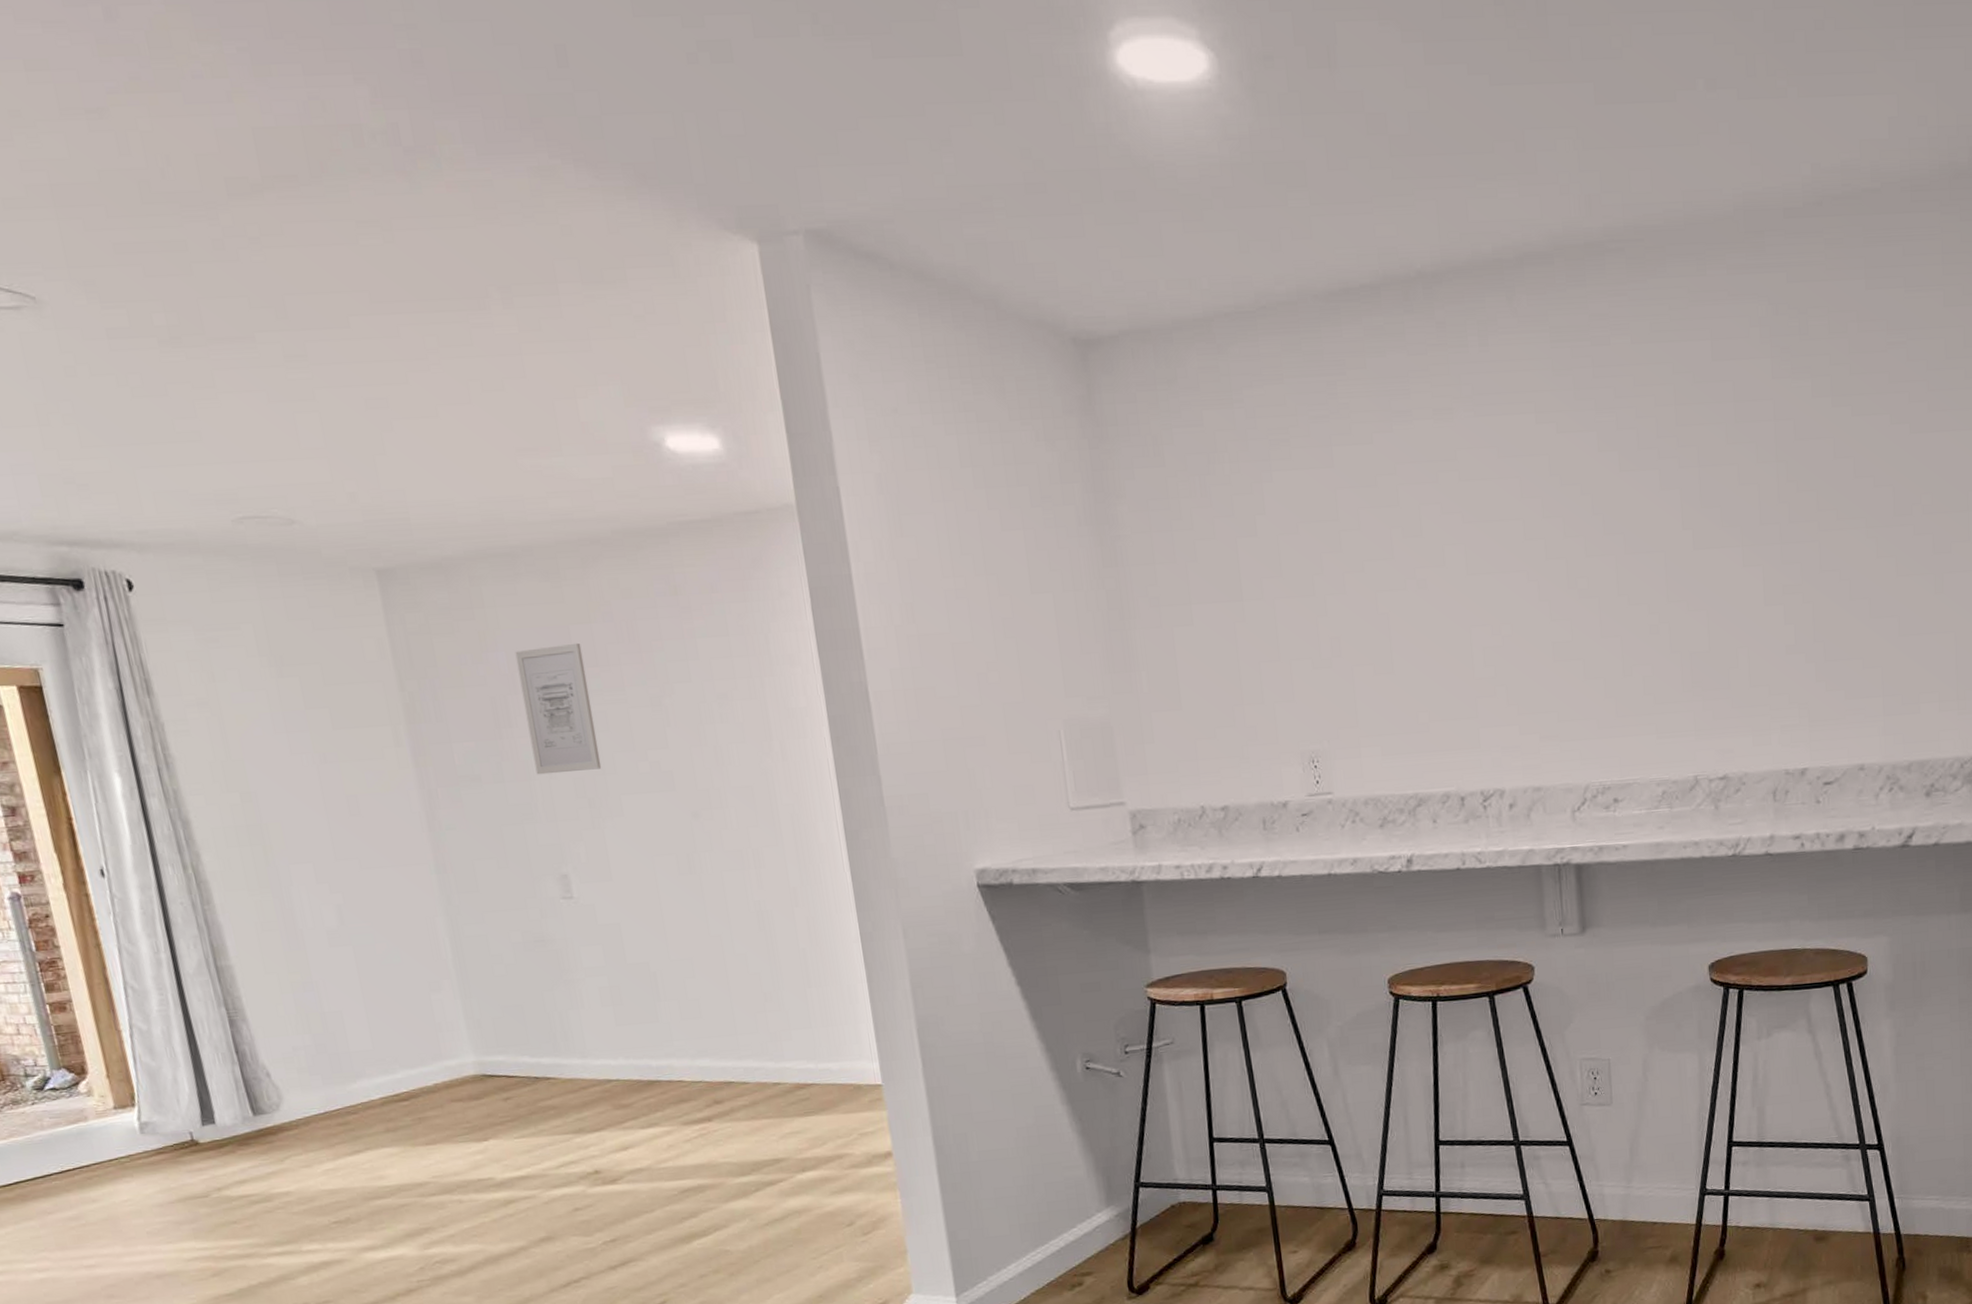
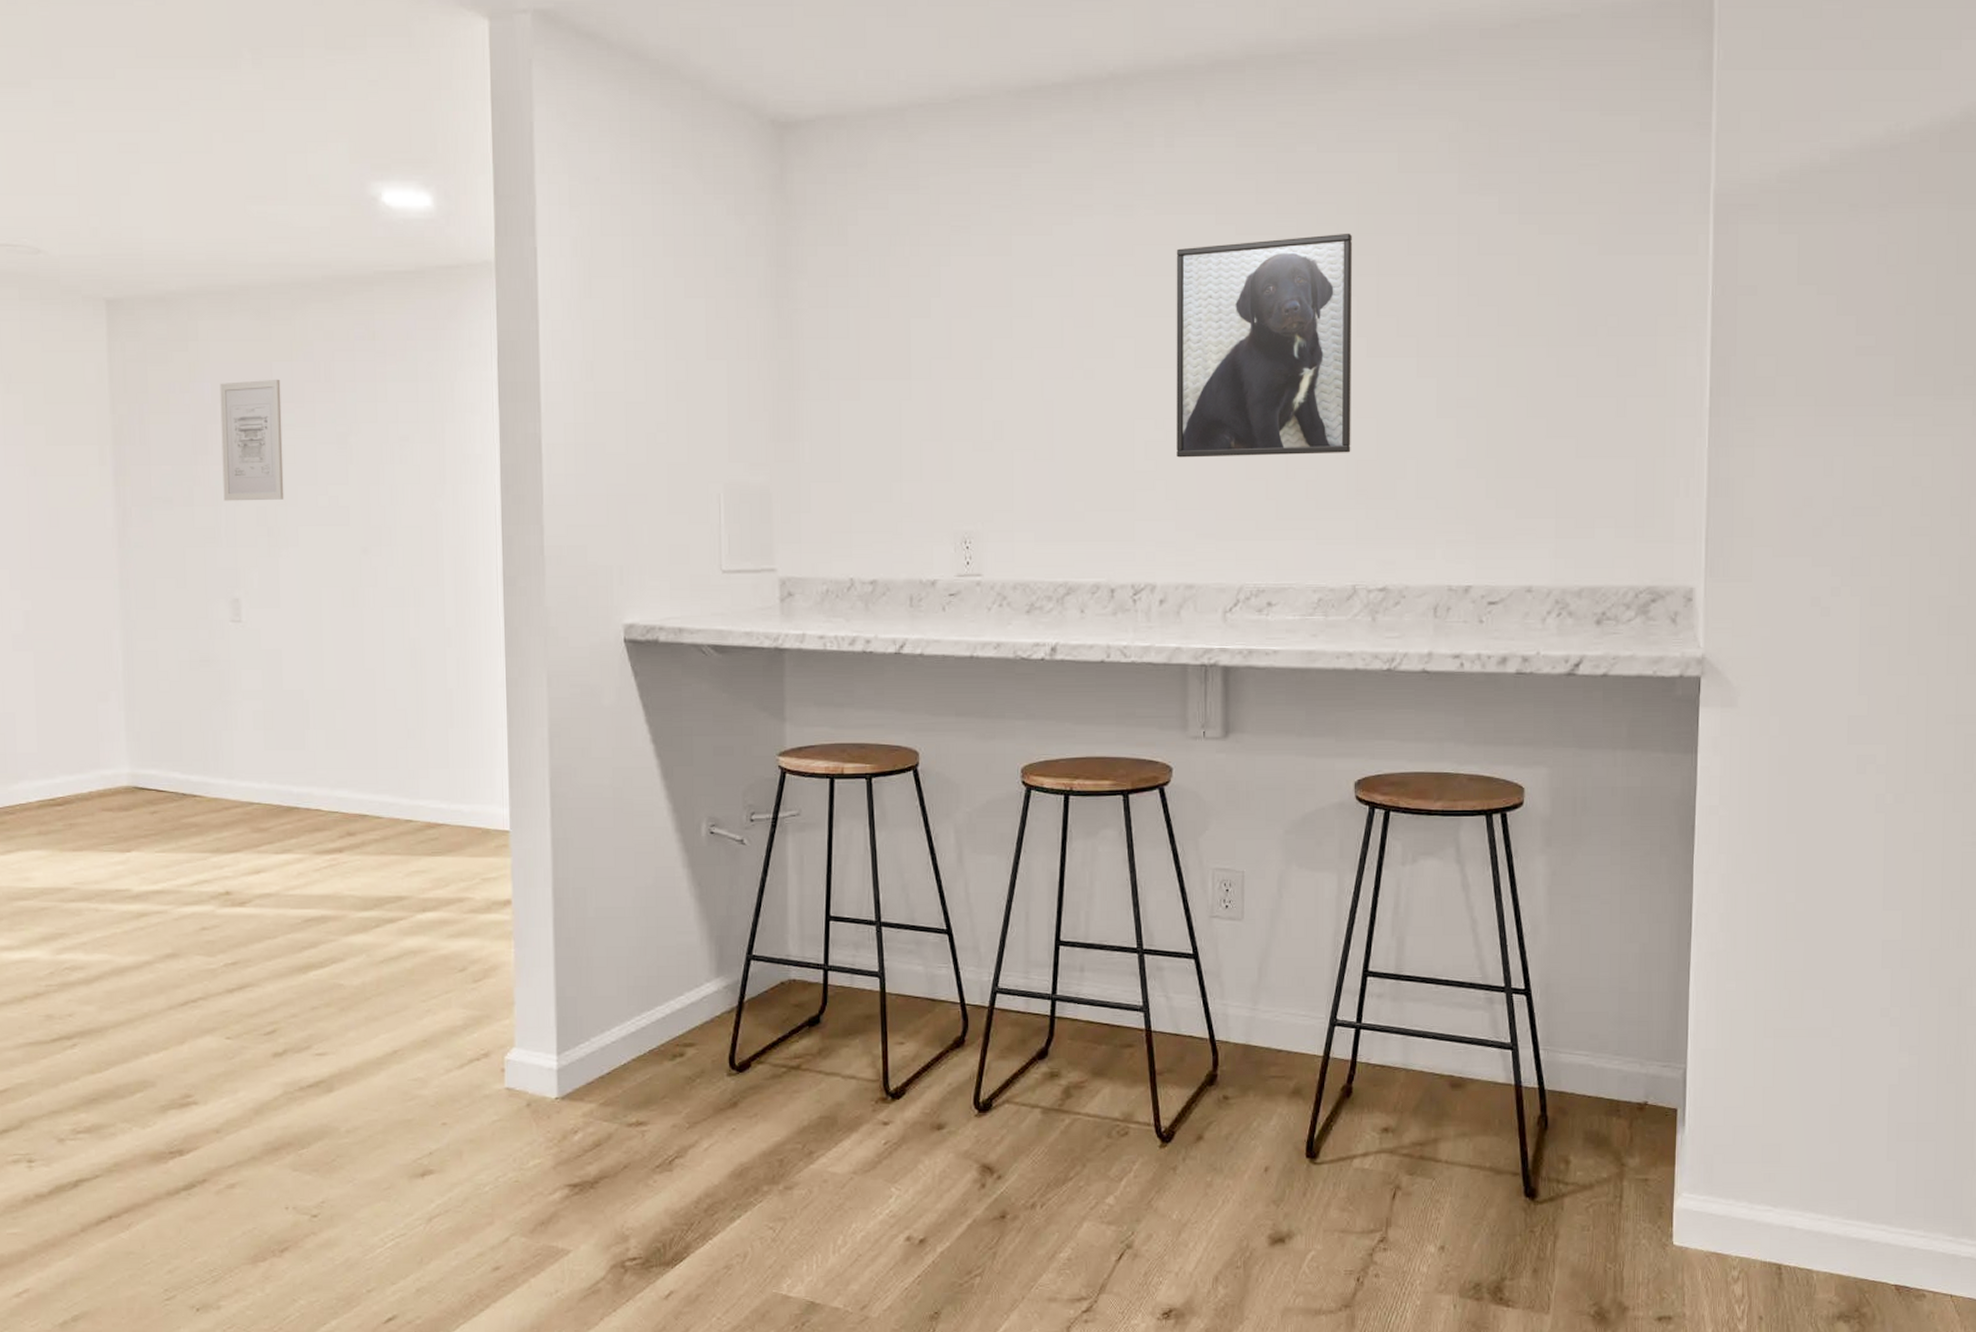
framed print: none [1498,425,1684,662] -> present [1176,233,1352,458]

